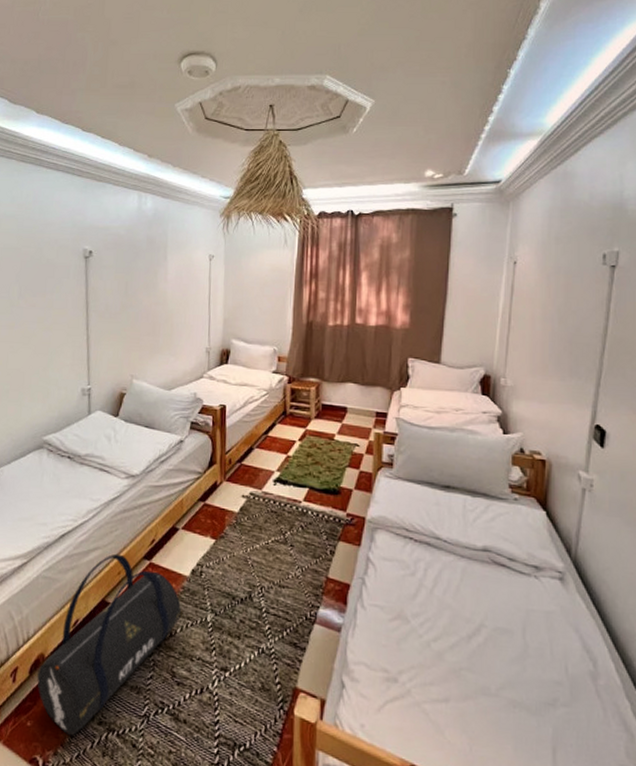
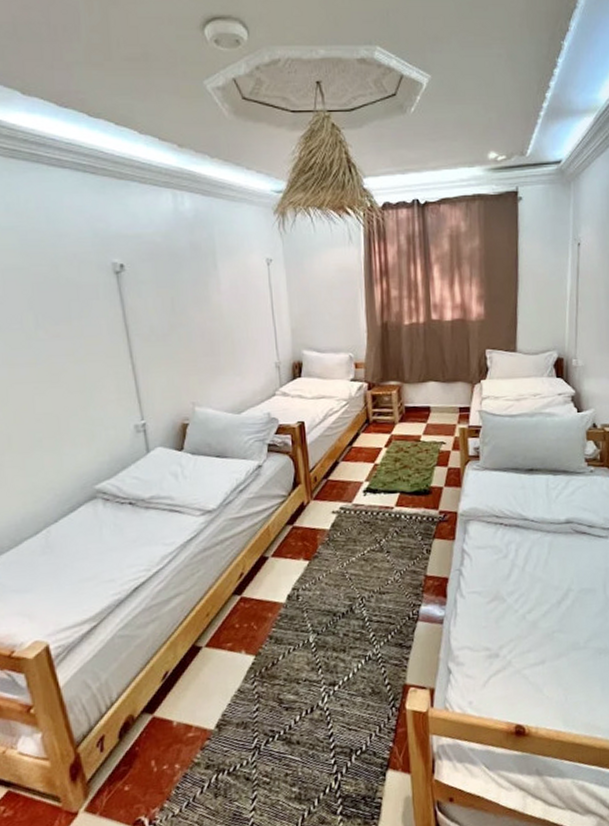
duffel bag: present [37,553,181,736] -> none [128,595,281,788]

